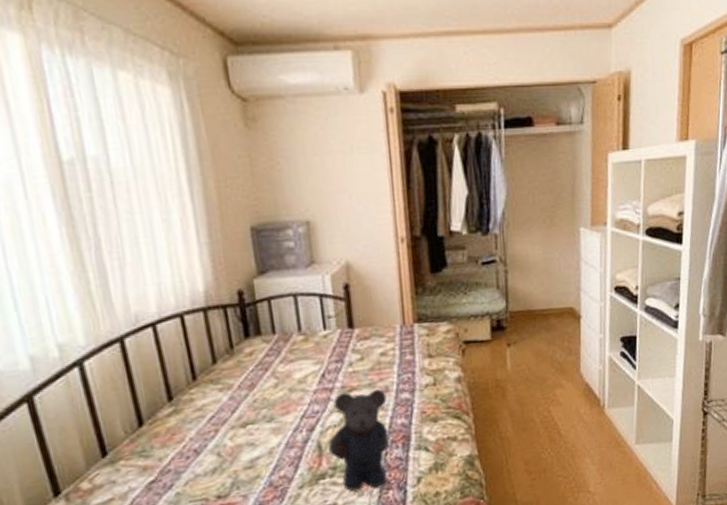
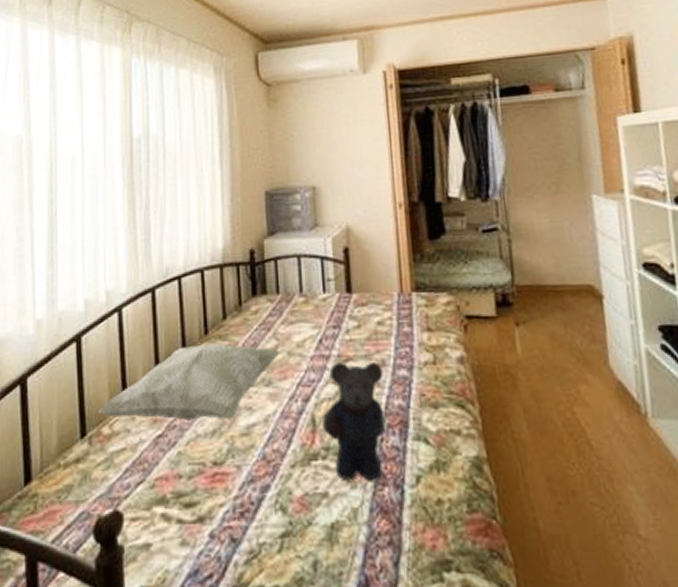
decorative pillow: none [72,386,281,472] -> present [99,343,280,421]

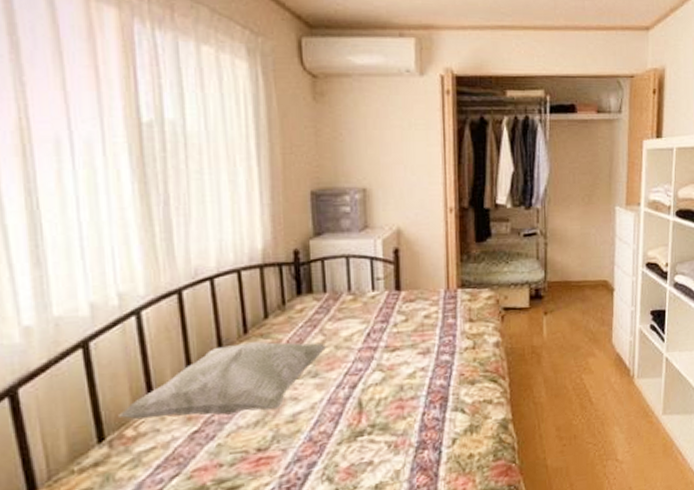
bear: present [323,362,386,479] -> none [369,350,428,449]

